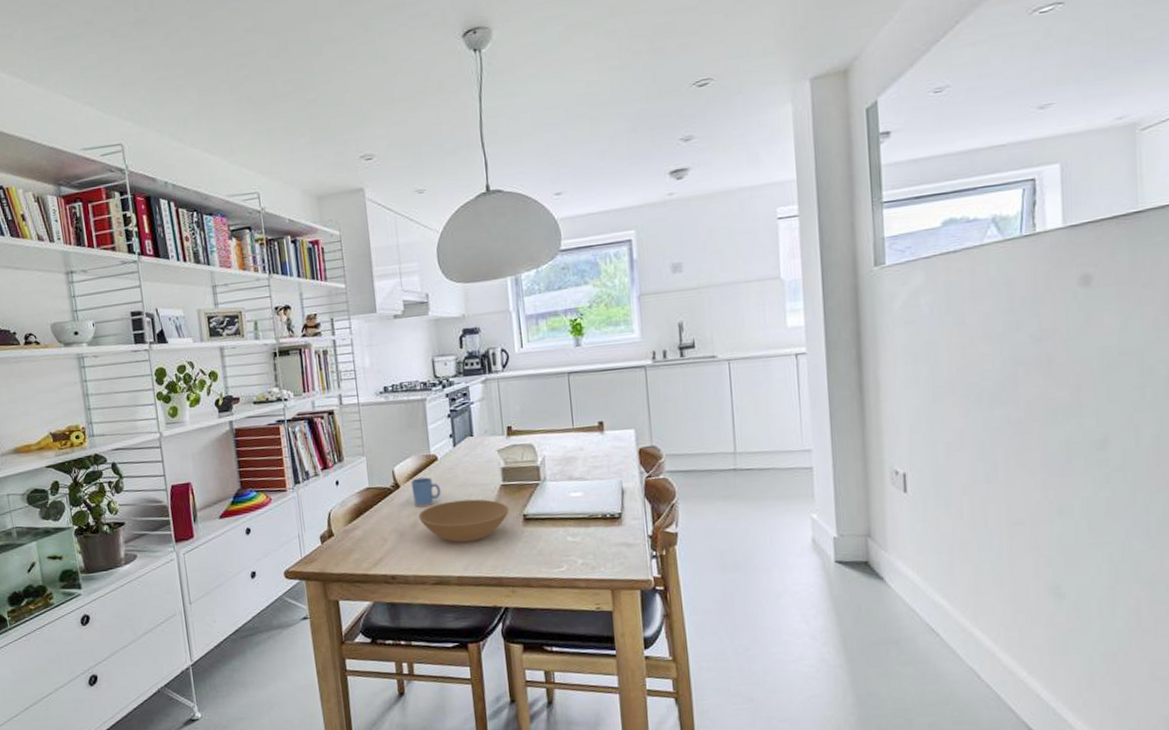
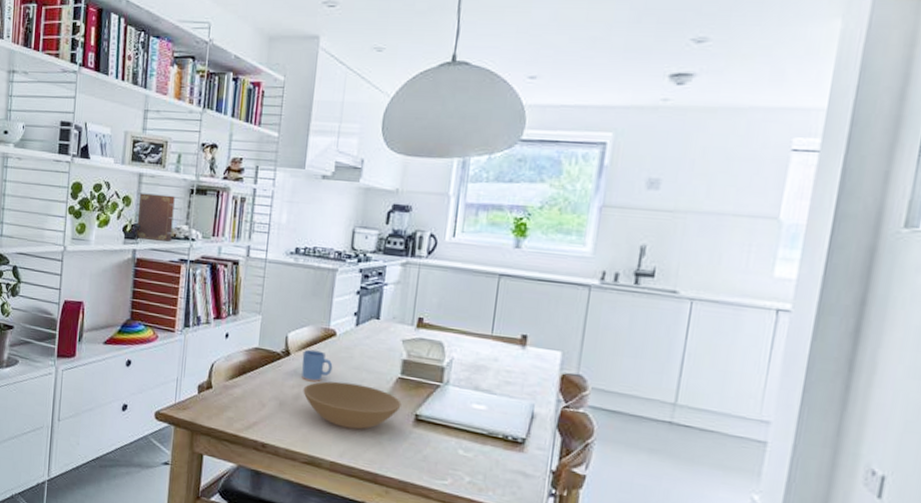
book: none [224,362,265,410] -> present [136,193,175,242]

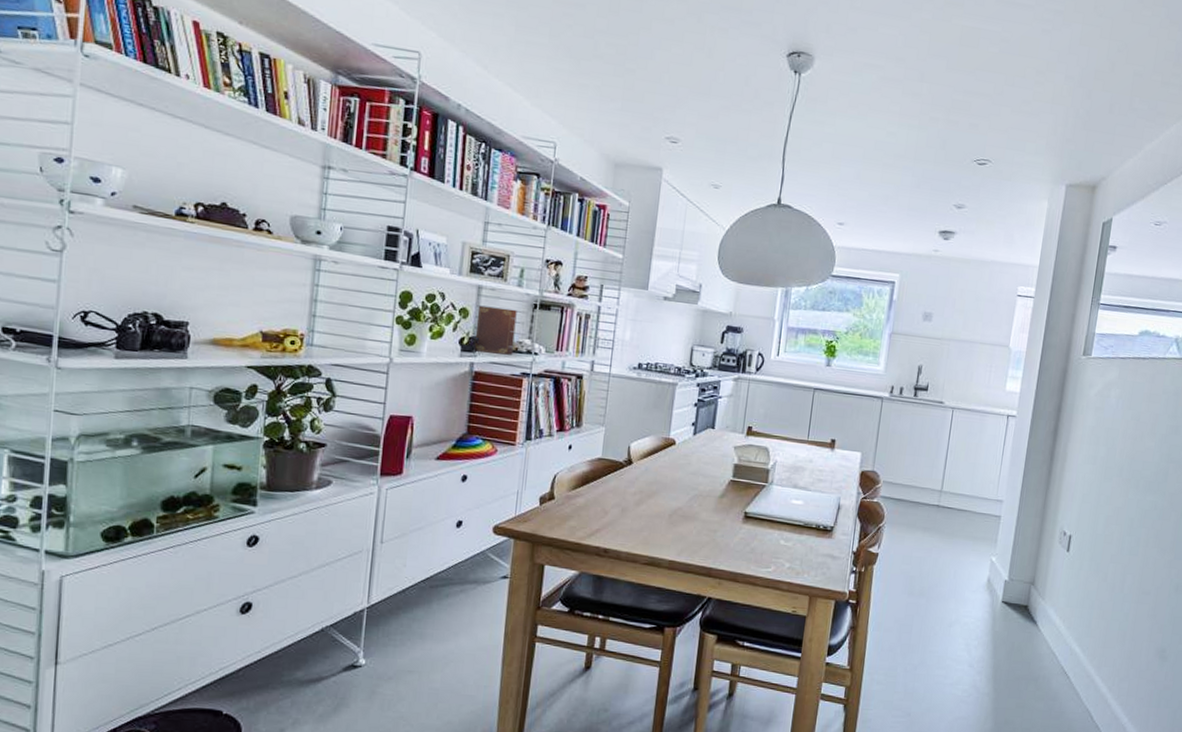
mug: present [302,349,333,382] -> none [643,458,672,488]
bowl: present [303,381,402,430] -> none [644,486,733,529]

